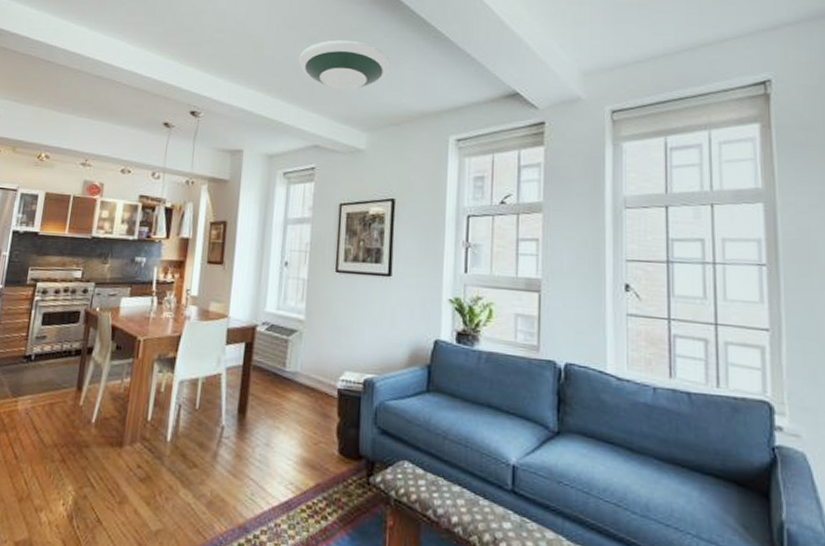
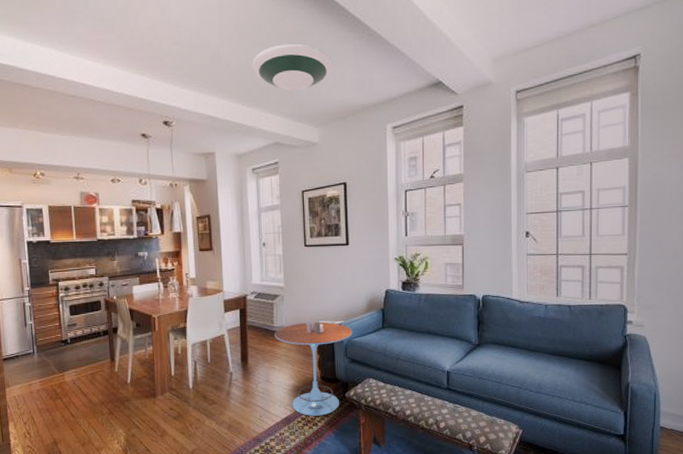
side table: none [285,366,387,506] -> present [274,318,353,416]

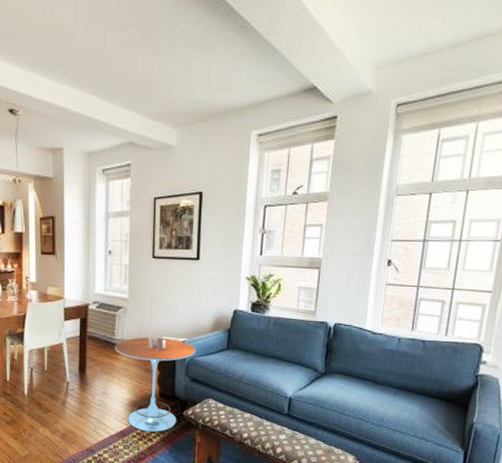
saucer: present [252,43,333,91] -> none [109,30,199,86]

